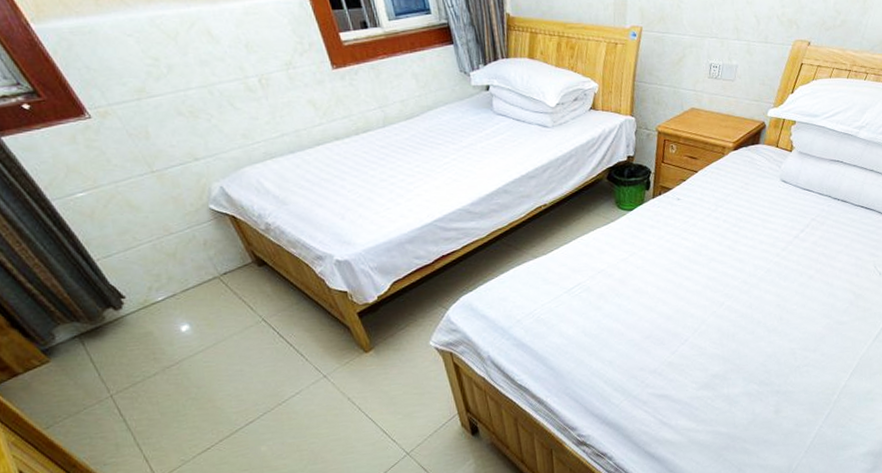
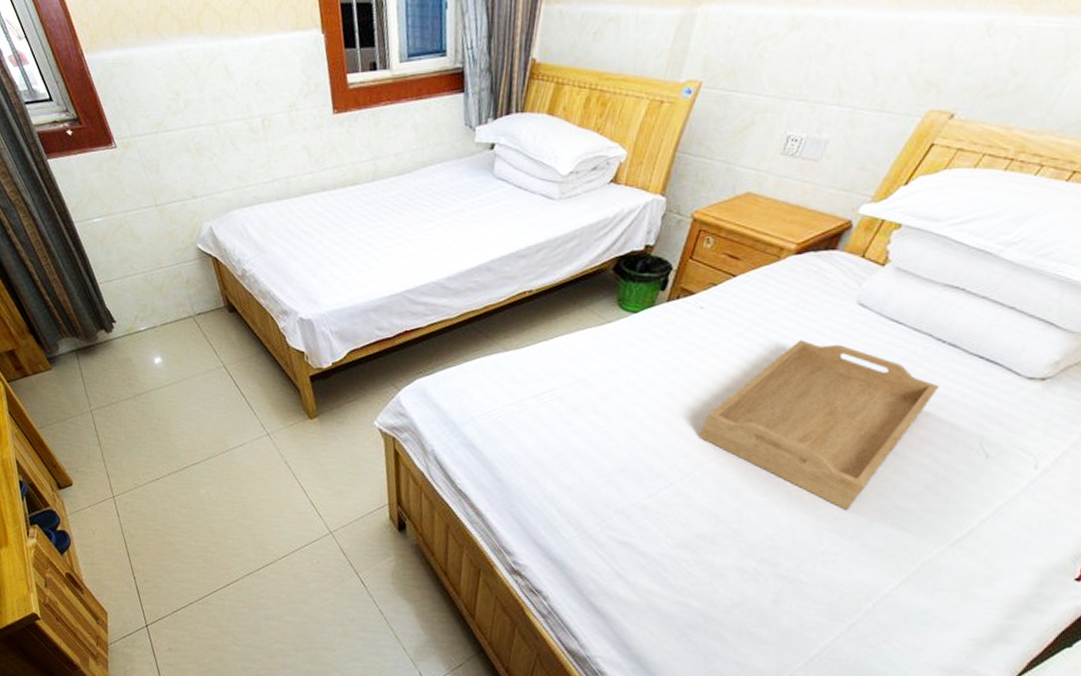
serving tray: none [697,212,843,332] -> present [699,340,940,510]

